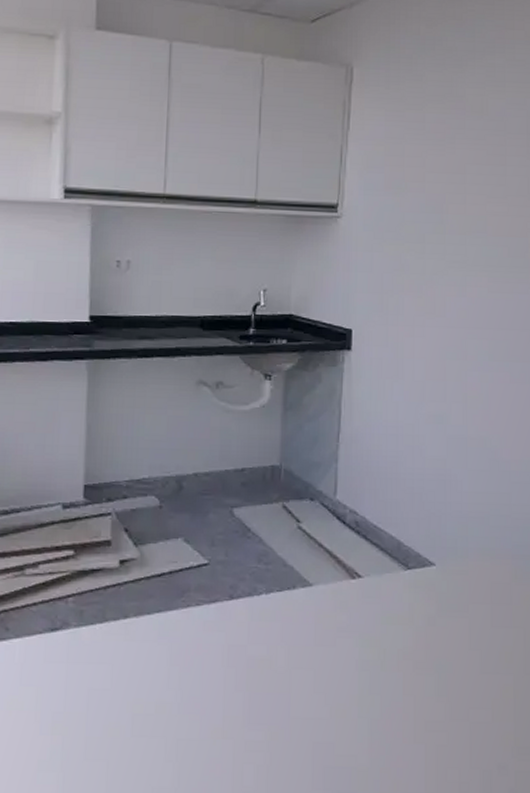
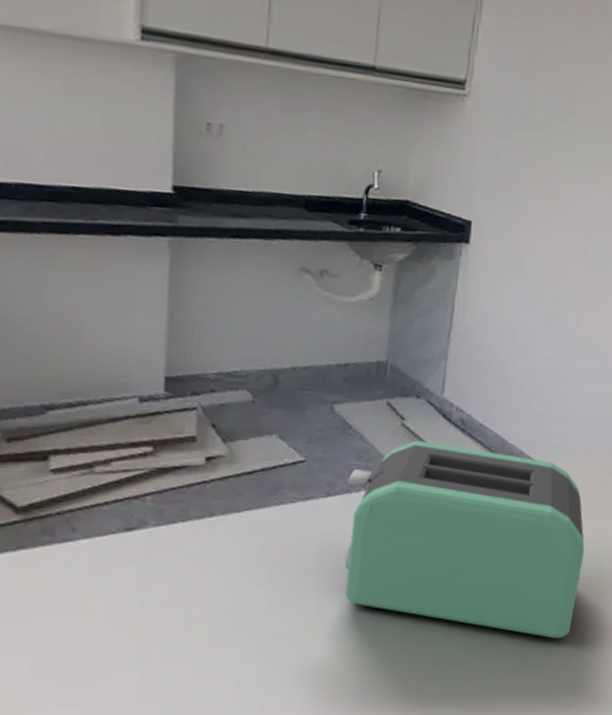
toaster: none [247,543,495,760] -> present [345,440,585,639]

